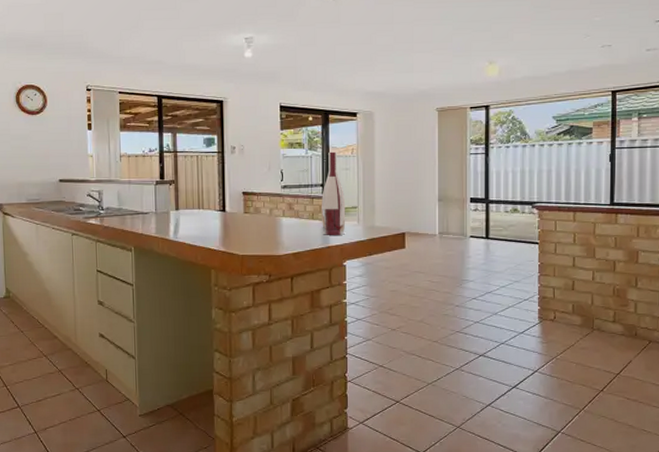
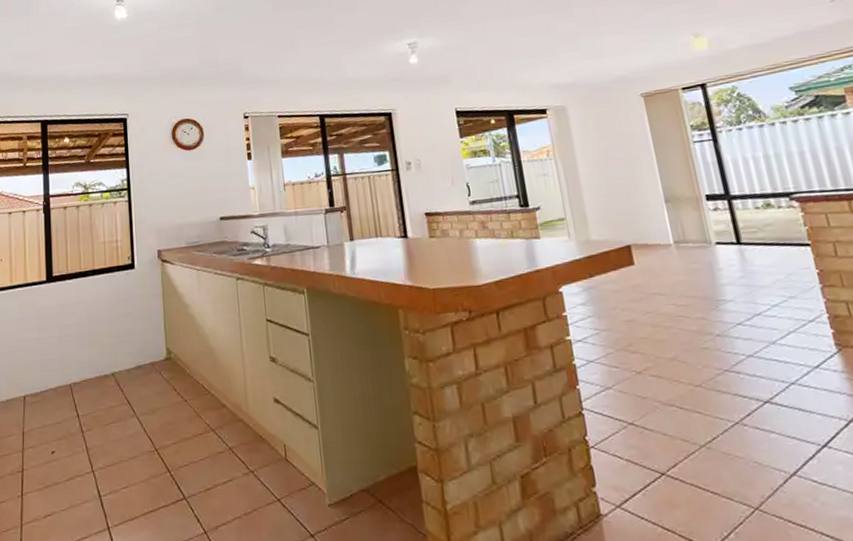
wine bottle: present [321,151,346,235] -> none [519,155,555,257]

